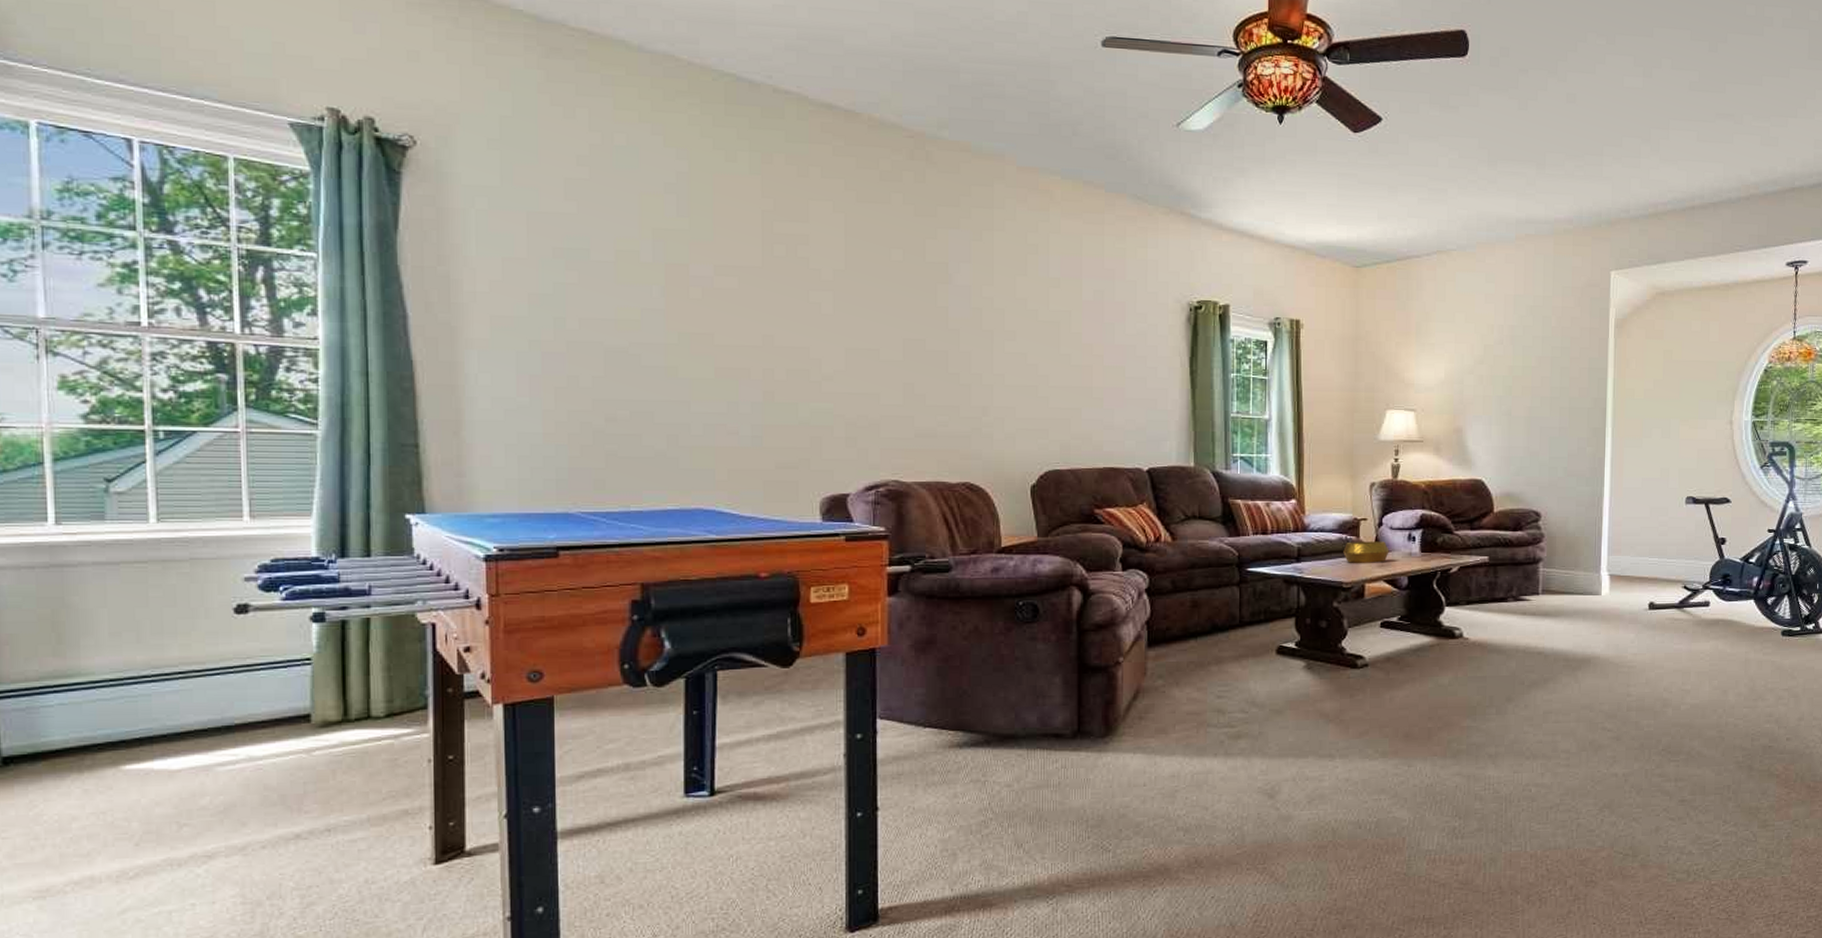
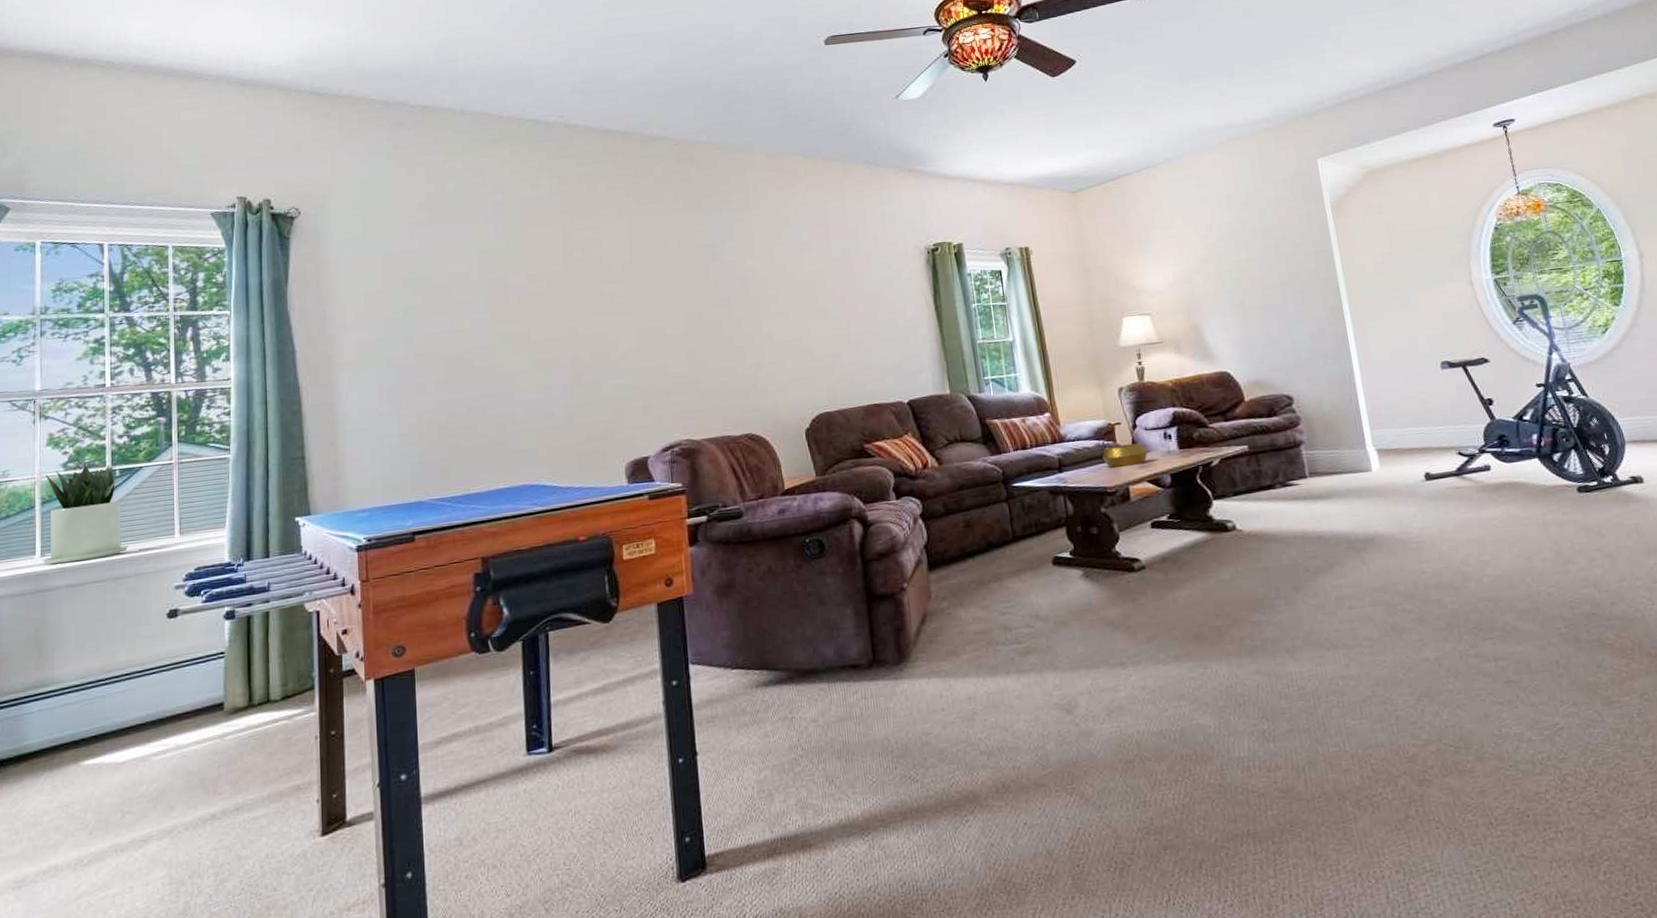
planter: none [57,420,180,536] -> present [42,465,129,565]

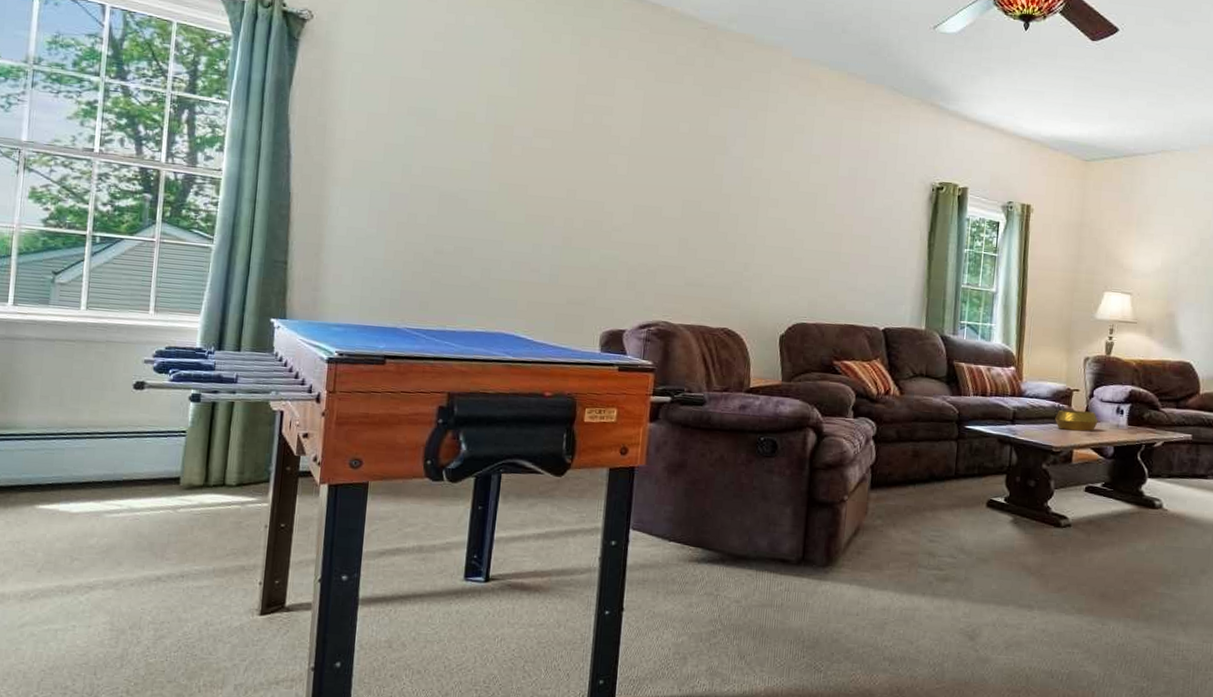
planter: present [42,465,129,565] -> none [14,224,102,319]

